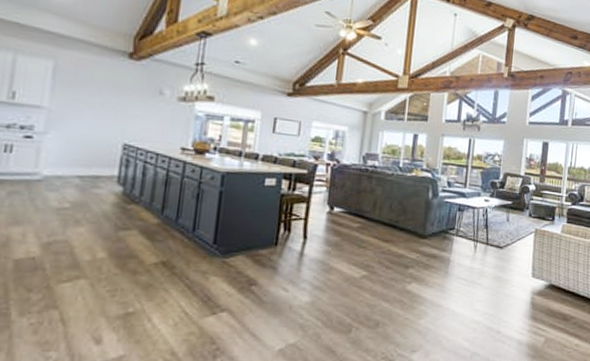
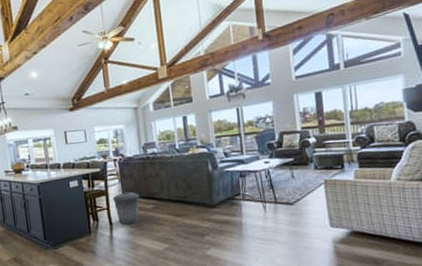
trash can: none [314,203,347,242] -> present [112,191,140,225]

